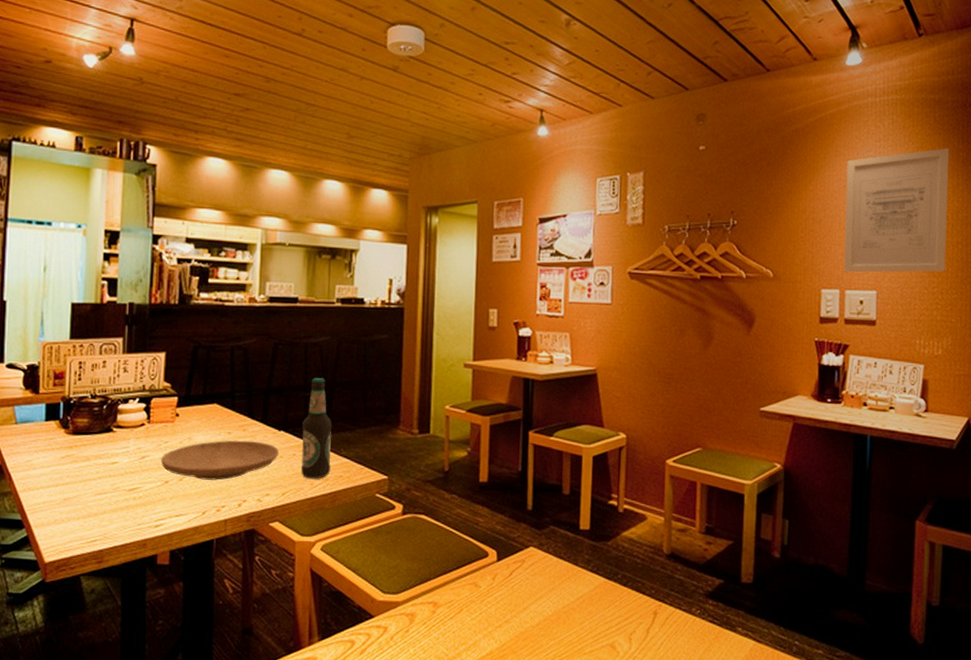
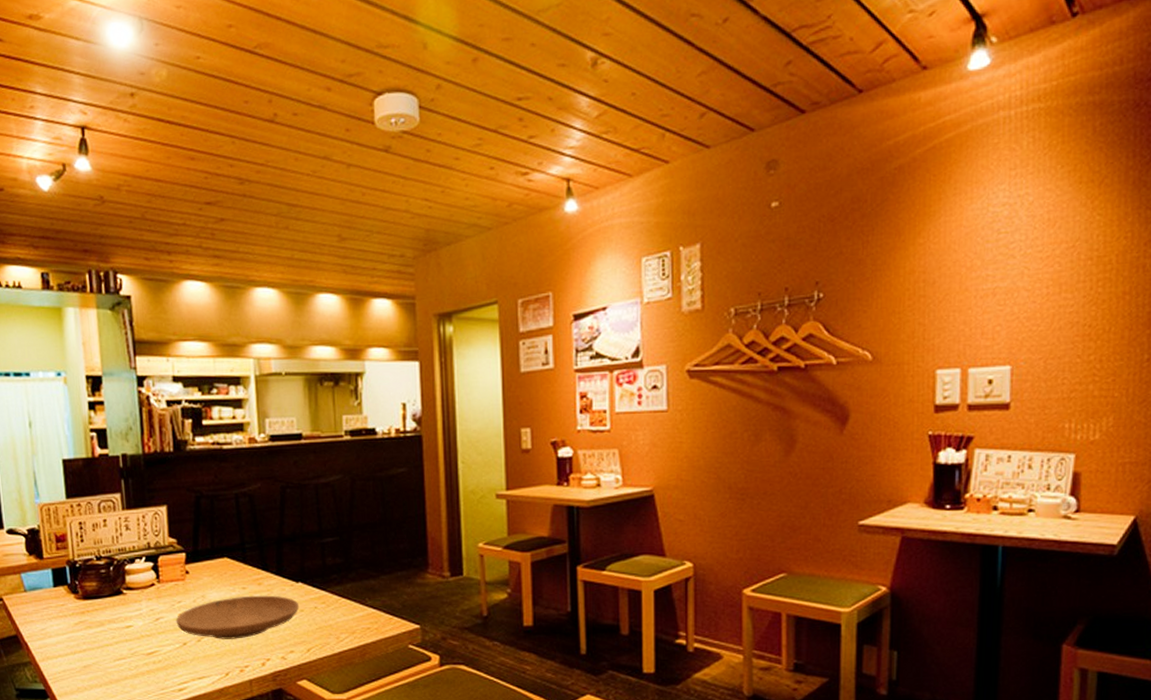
bottle: present [301,378,332,479] -> none [321,522,357,632]
wall art: present [843,148,950,273] -> none [965,166,1115,346]

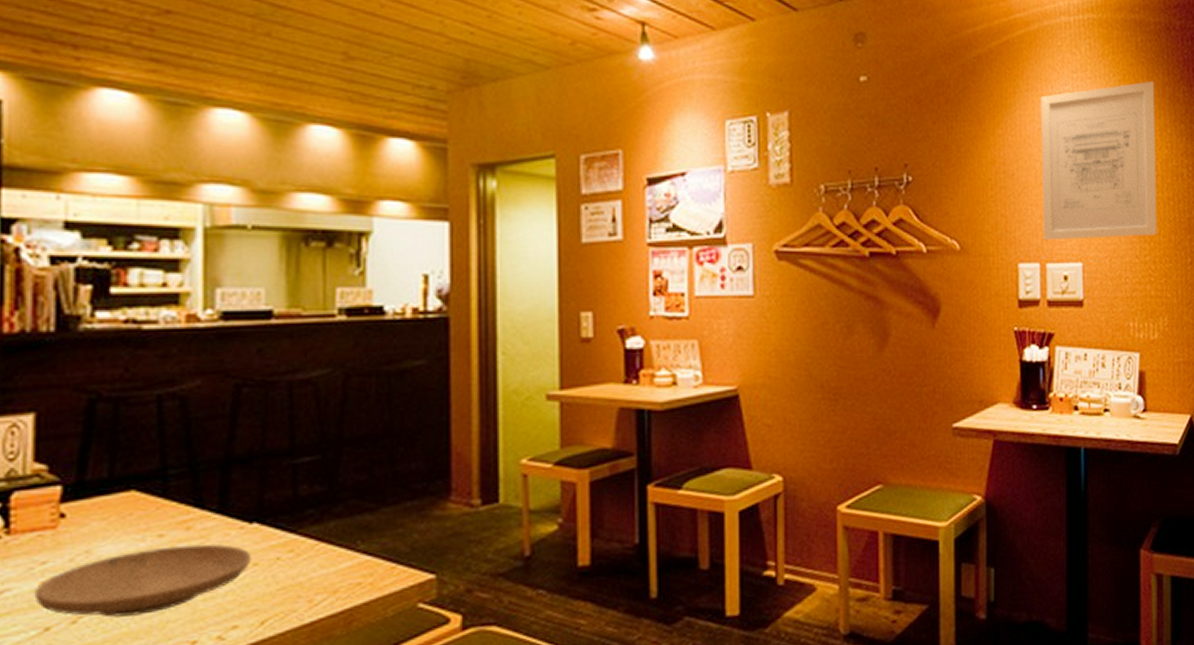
wall art: none [965,166,1115,346] -> present [1041,81,1157,240]

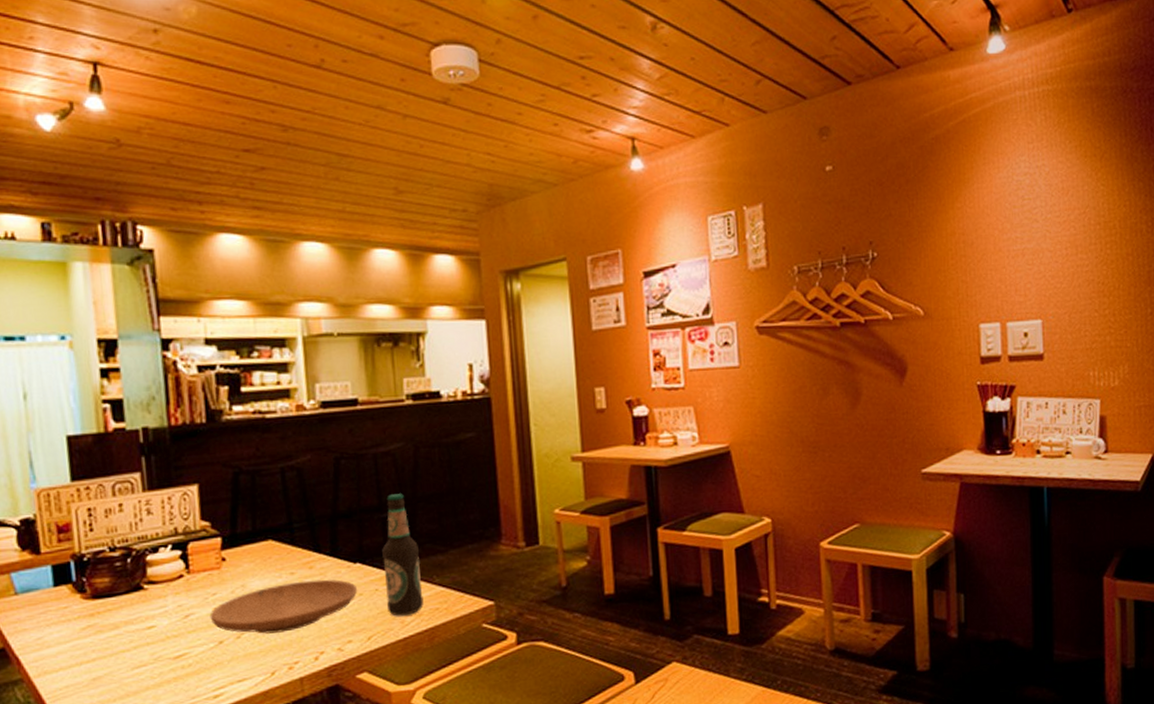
bottle: none [290,434,341,594] -> present [382,494,424,616]
wall art: present [1041,81,1157,240] -> none [997,143,1116,301]

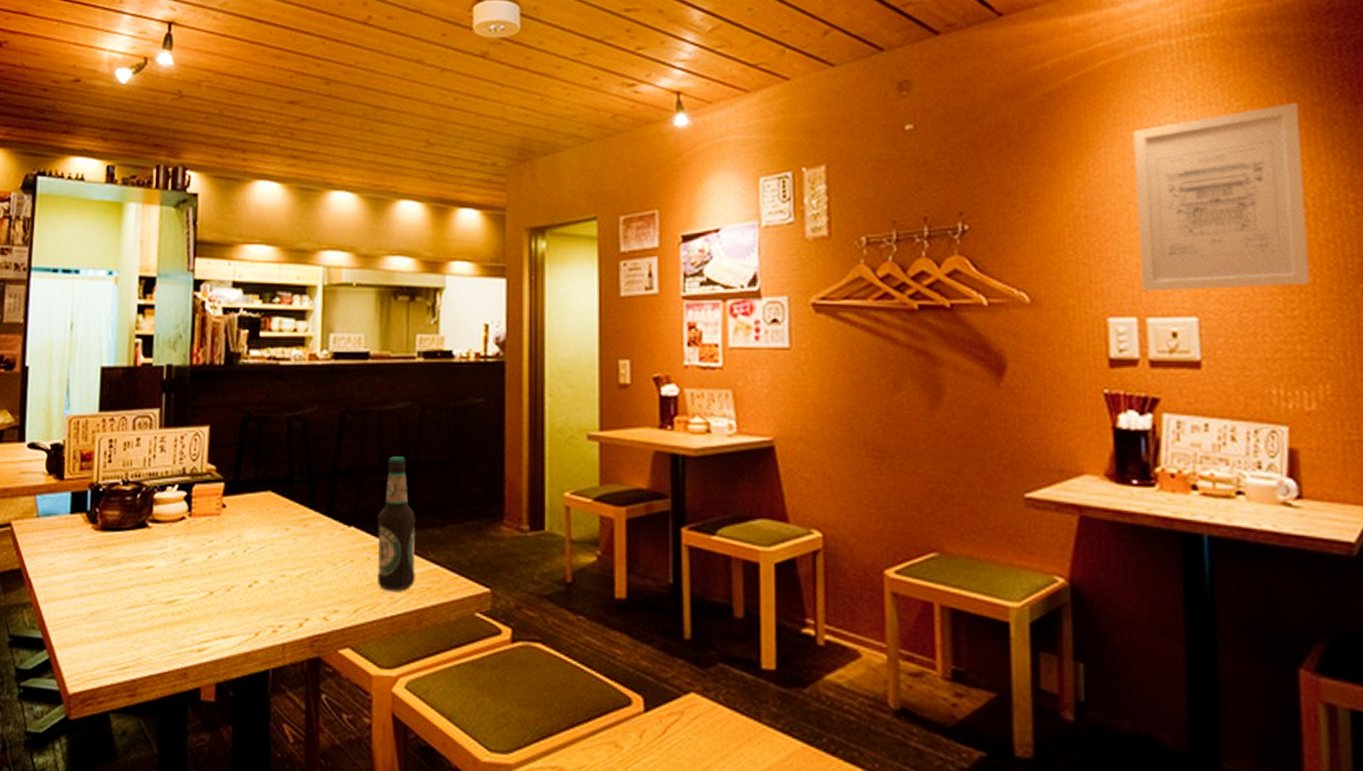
plate: present [209,579,358,634] -> none [204,538,350,591]
wall art: none [997,143,1116,301] -> present [1133,102,1310,292]

